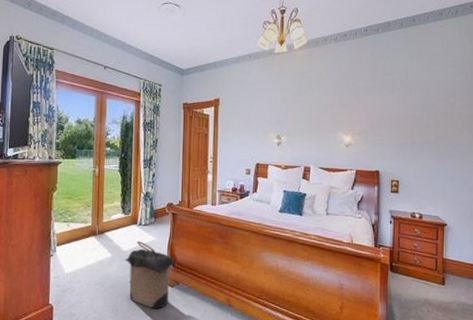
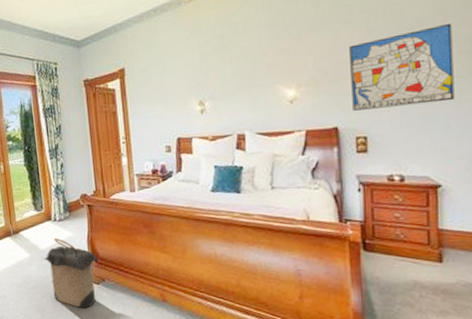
wall art: none [390,104,460,161] -> present [349,23,455,111]

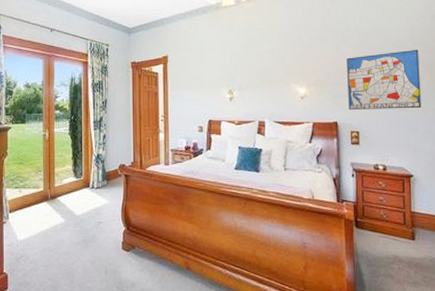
laundry hamper: present [44,237,99,309] -> none [78,204,131,275]

